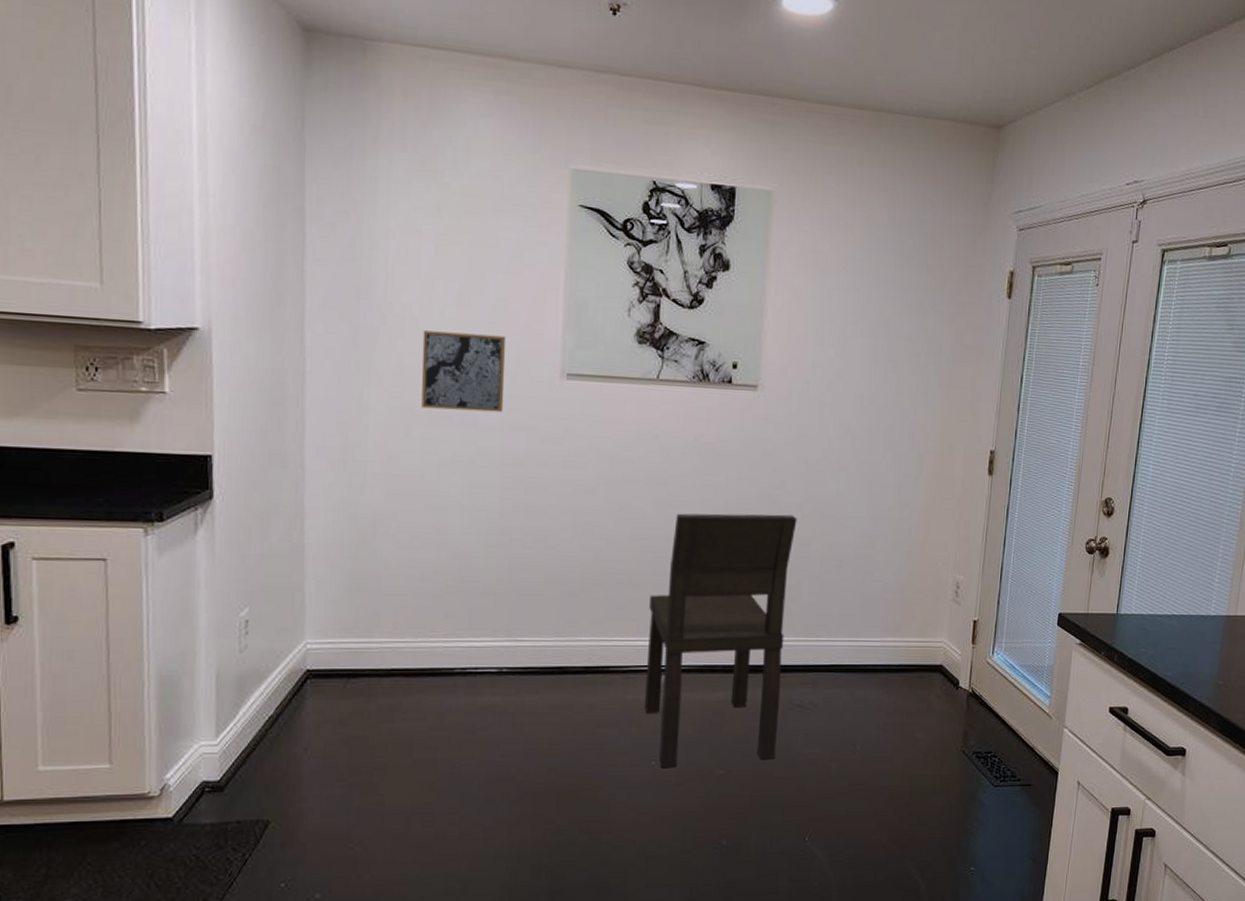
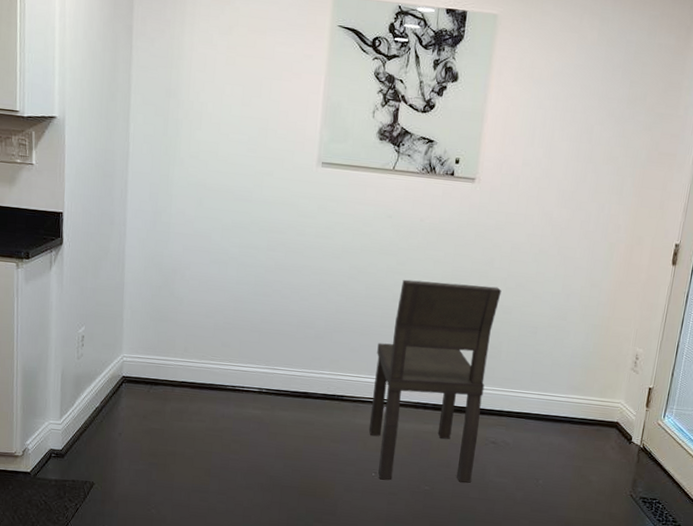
wall art: present [421,330,506,413] -> none [211,124,276,191]

